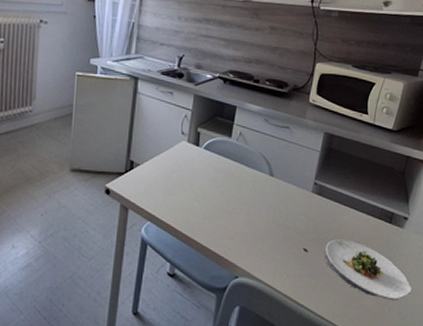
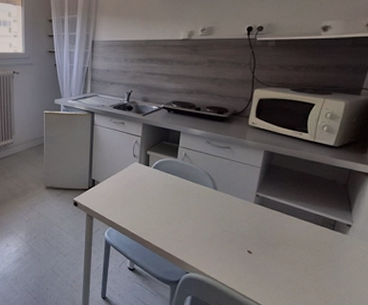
salad plate: present [325,239,412,301] -> none [268,243,357,298]

